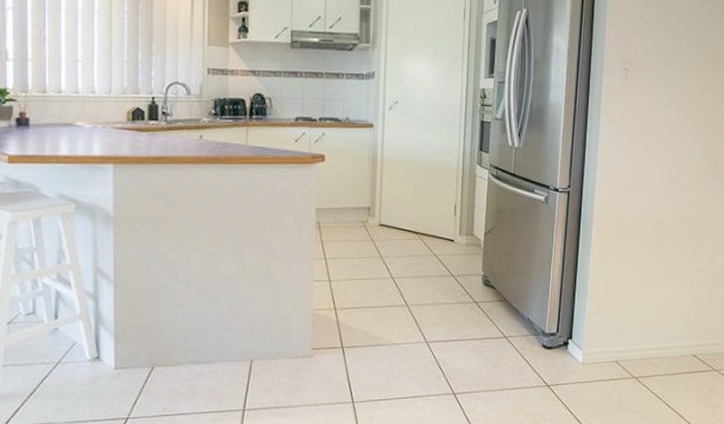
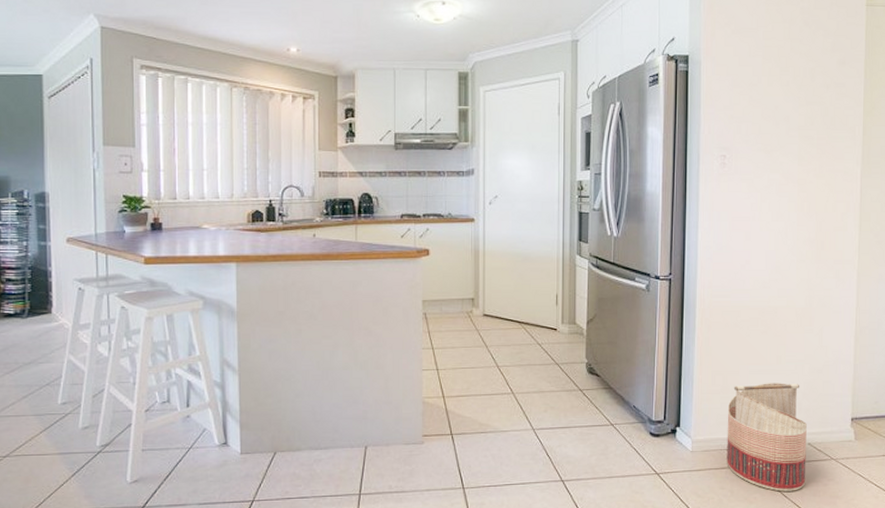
basket: none [615,296,693,402] -> present [727,383,807,492]

